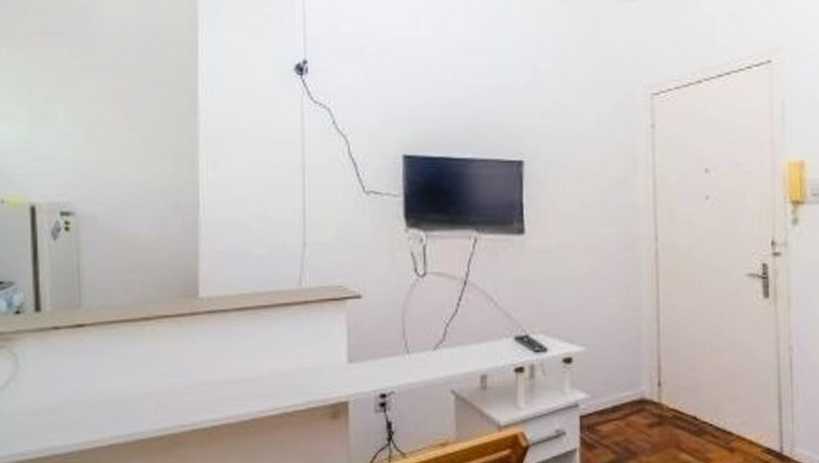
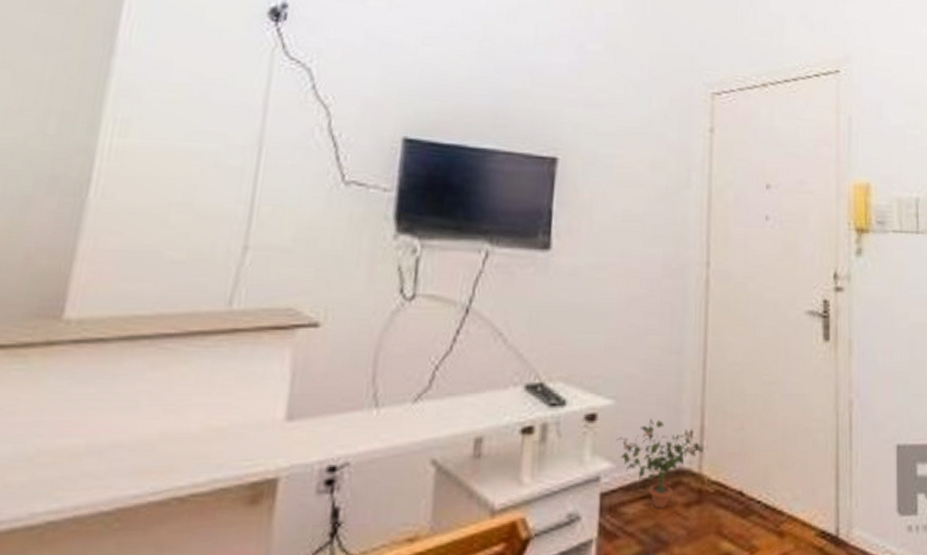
potted plant: none [590,361,661,429] -> present [617,419,703,509]

